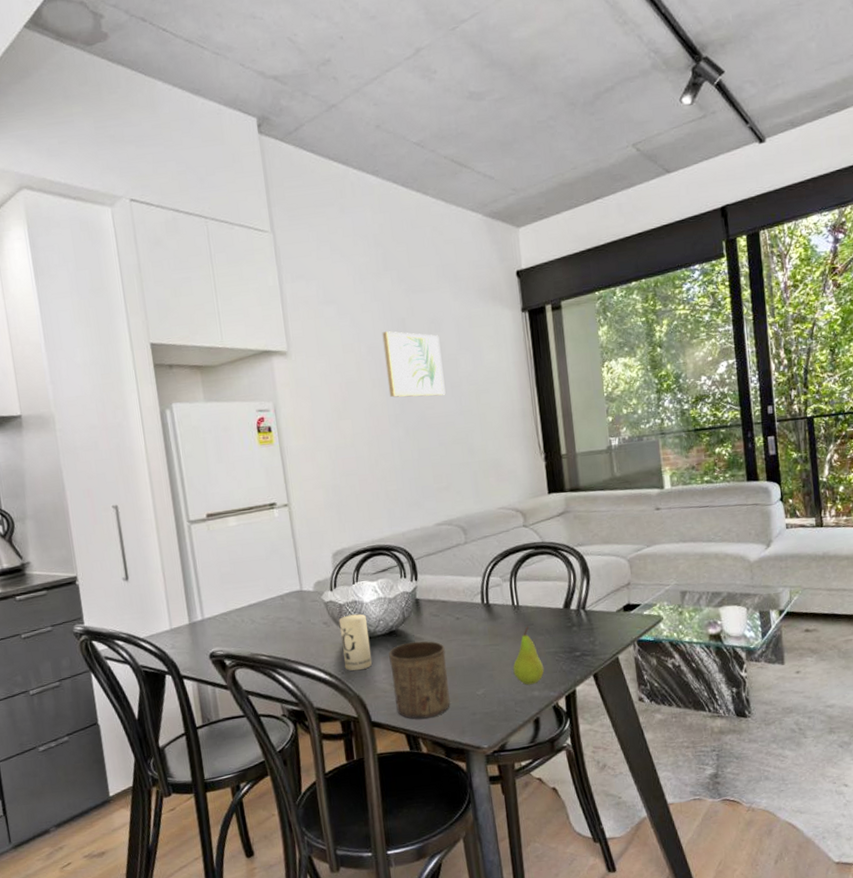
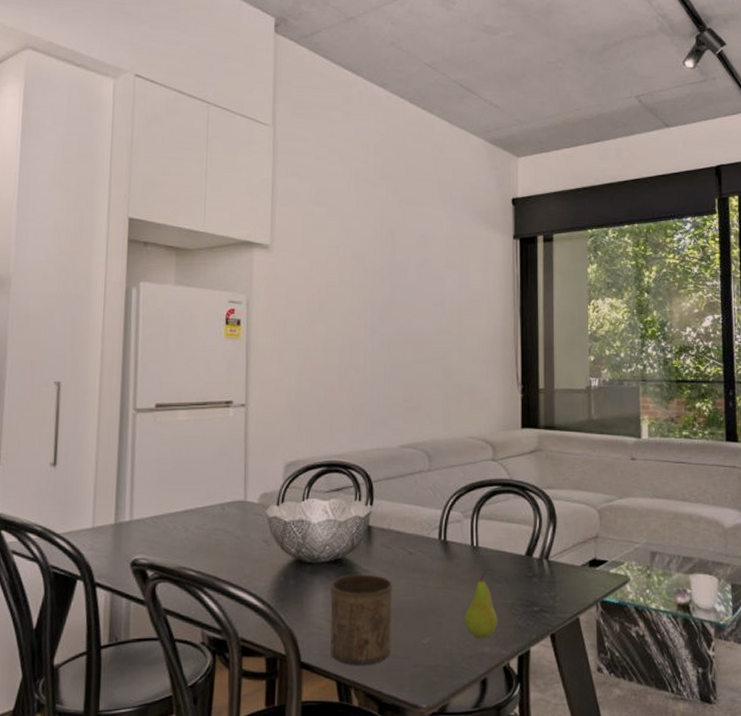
candle: present [338,614,373,671] -> none [279,535,312,600]
wall art: present [382,331,446,398] -> none [369,239,427,311]

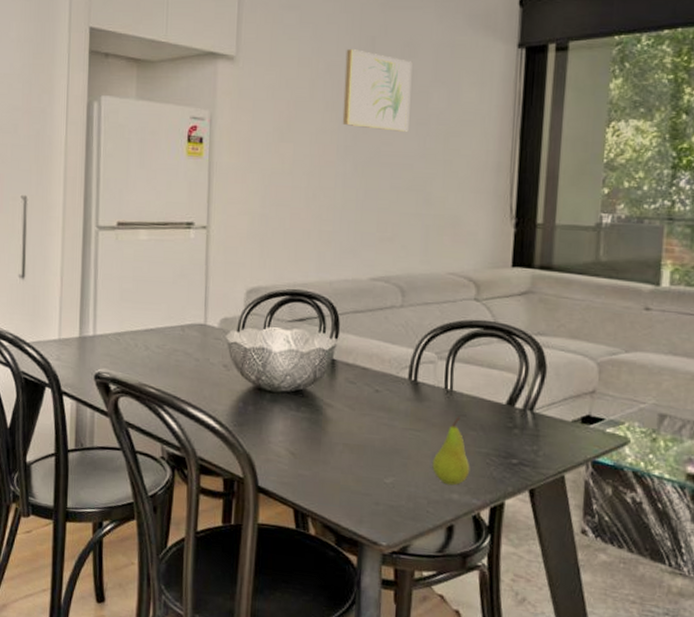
cup: present [330,574,393,665] -> none [288,406,356,497]
wall art: none [369,239,427,311] -> present [342,49,413,132]

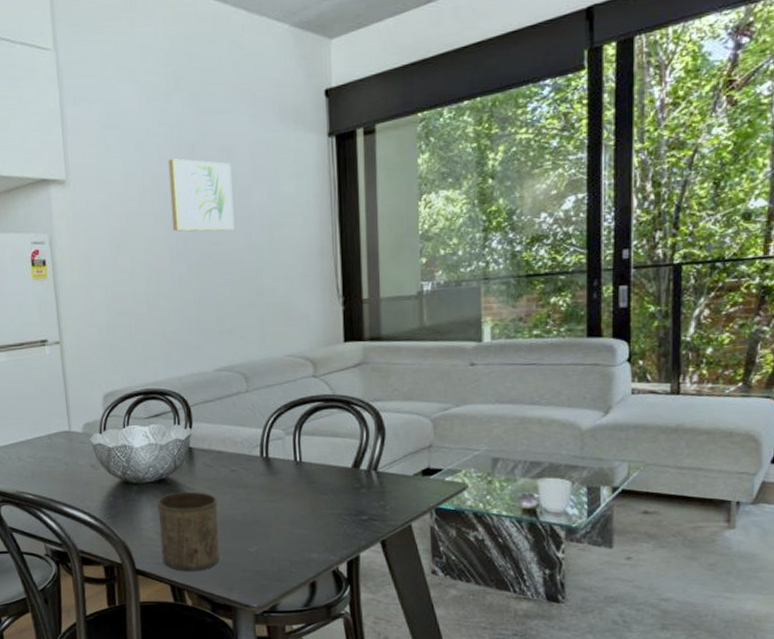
cup: none [288,406,356,497] -> present [157,491,221,571]
fruit: present [432,417,470,486] -> none [290,484,325,546]

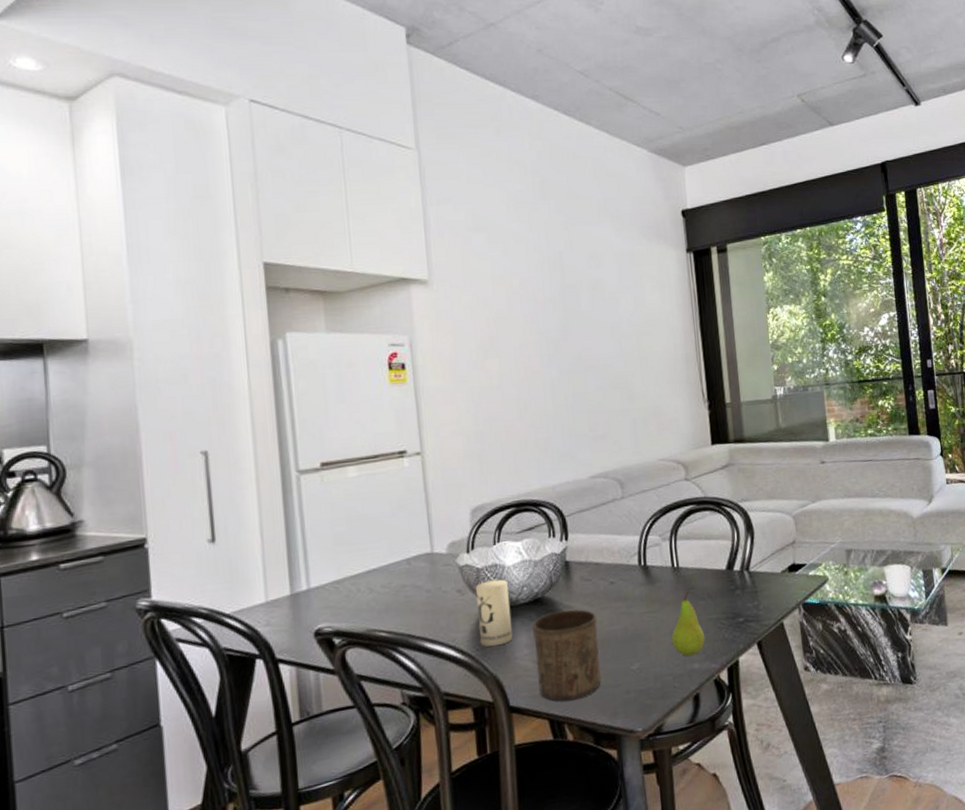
candle: none [106,459,140,517] -> present [475,579,513,647]
wall art: present [168,158,235,232] -> none [536,264,605,337]
fruit: none [290,484,325,546] -> present [671,590,705,657]

